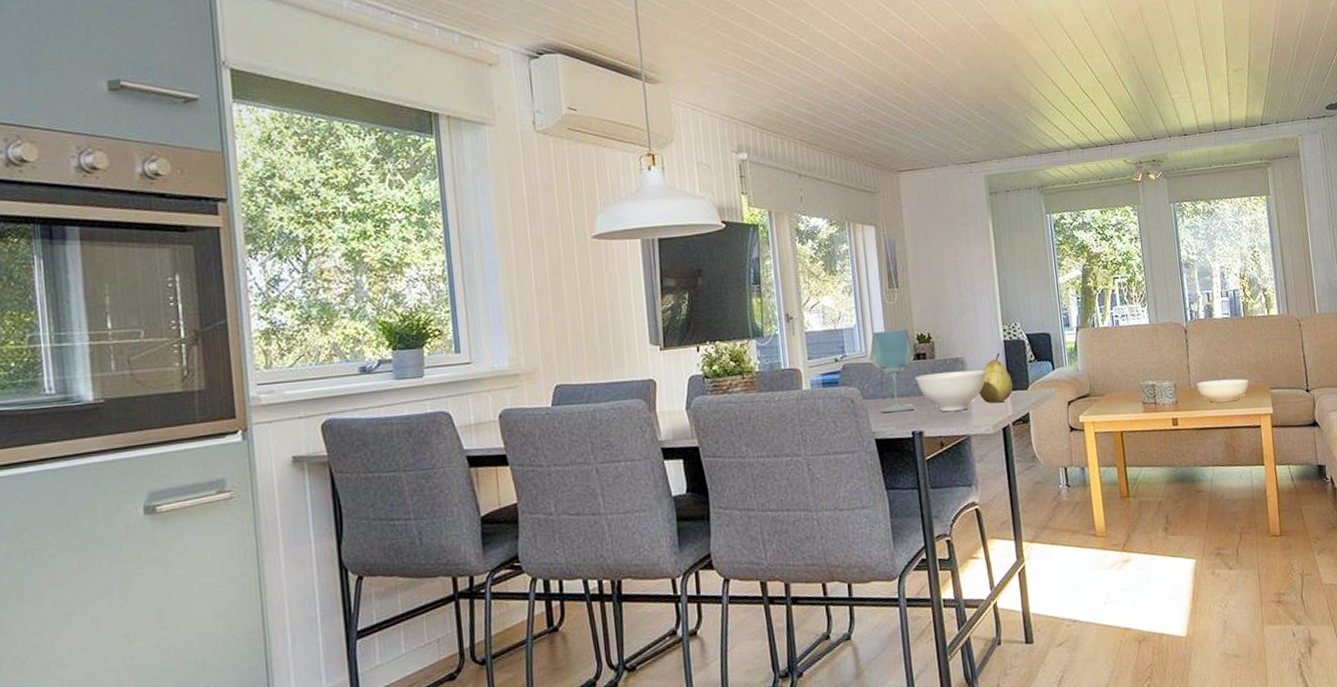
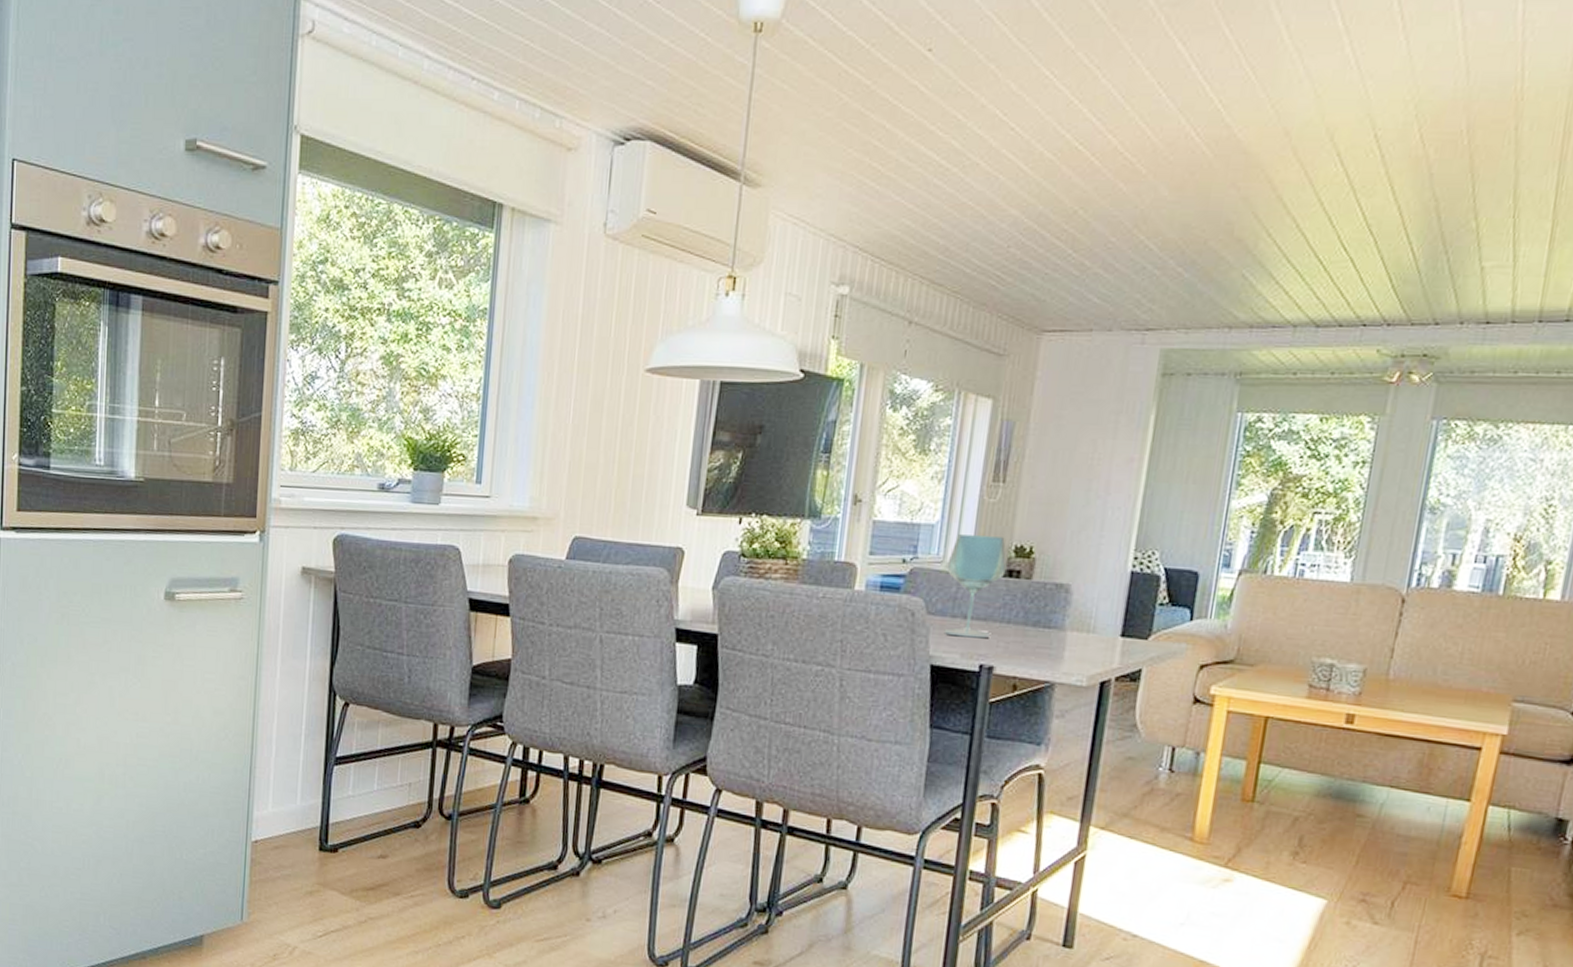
bowl: present [914,369,987,412] -> none [999,597,1098,651]
fruit: present [979,353,1013,403] -> none [1080,586,1130,649]
bowl: present [1196,379,1249,403] -> none [1397,673,1483,709]

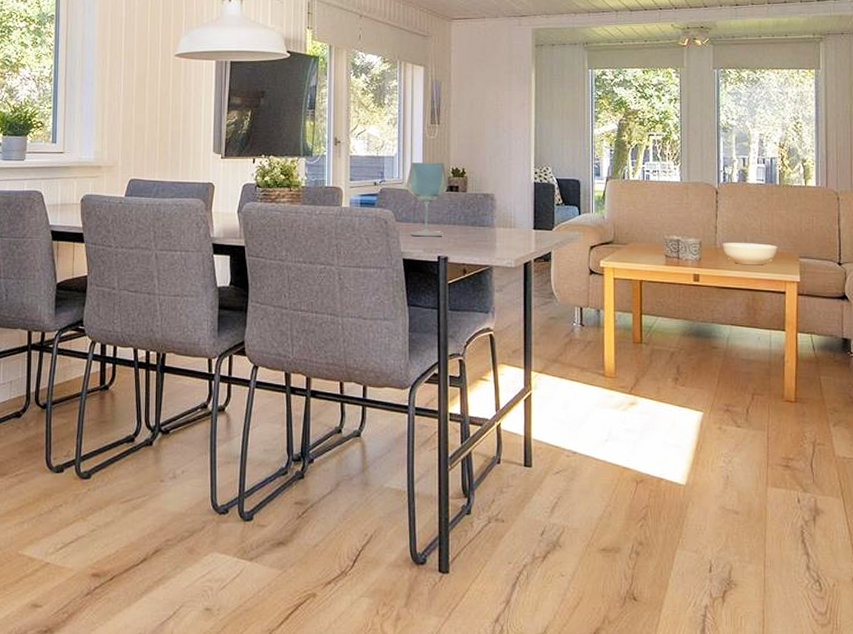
bowl: none [1397,673,1483,709] -> present [722,243,778,266]

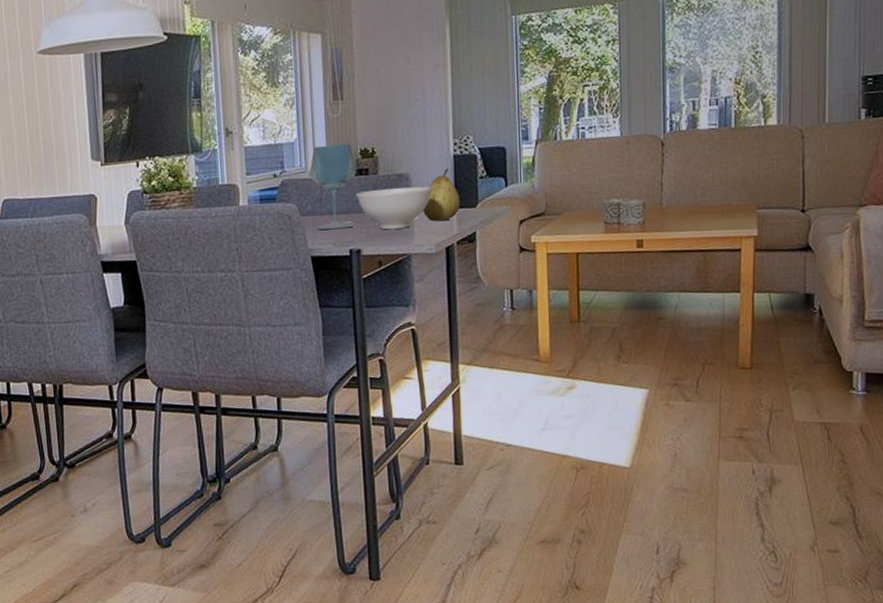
bowl: none [446,205,515,243] -> present [355,186,433,230]
fruit: none [505,193,538,238] -> present [423,168,460,221]
bowl: present [722,243,778,266] -> none [669,197,732,224]

